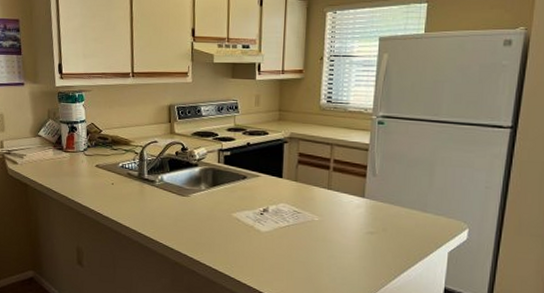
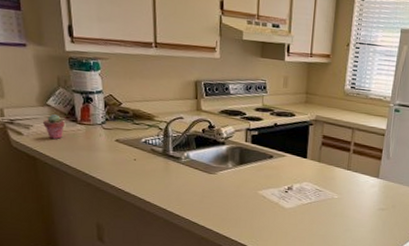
potted succulent: none [34,144,52,166] -> present [42,114,65,139]

